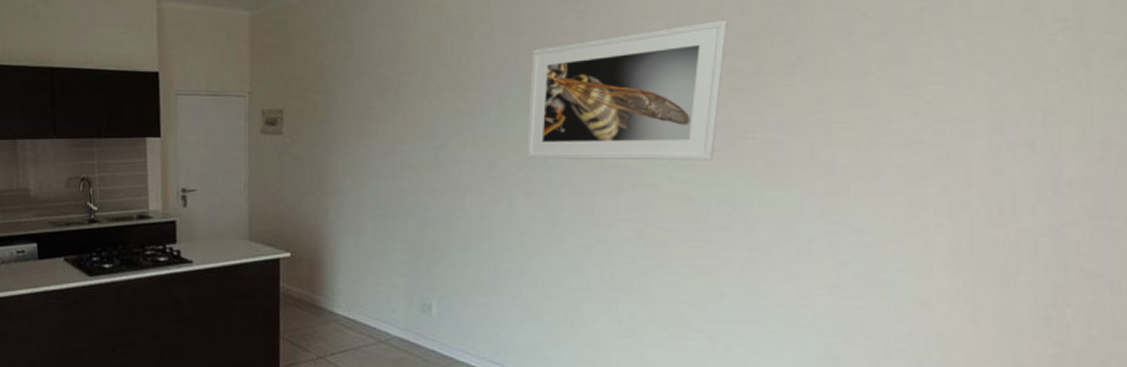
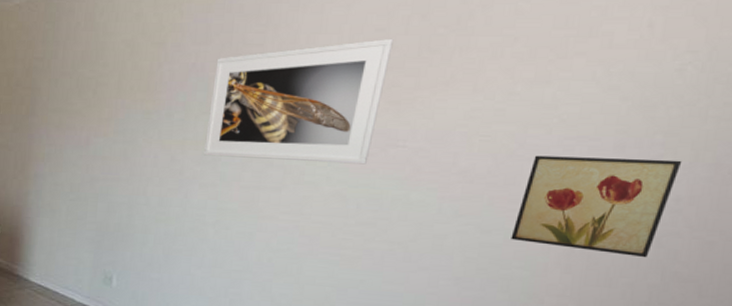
wall art: none [887,140,1069,253] -> present [511,155,682,258]

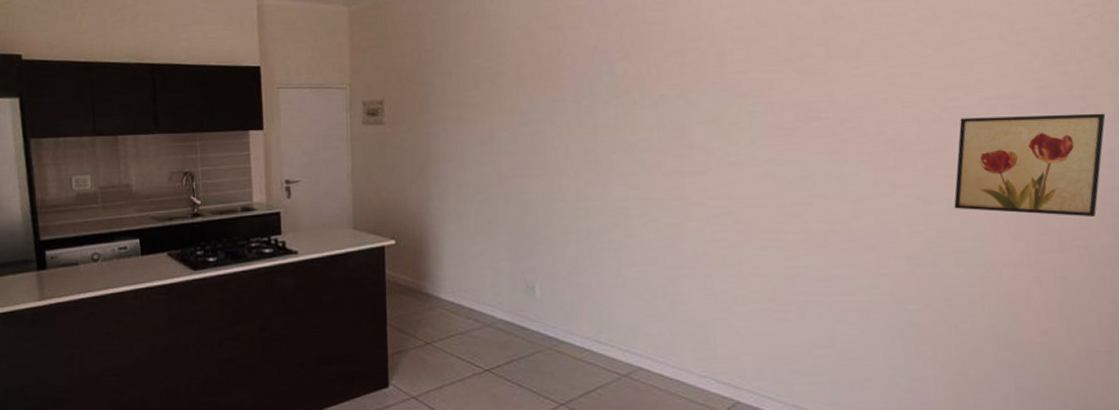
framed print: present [203,38,394,165] -> none [617,8,797,143]

